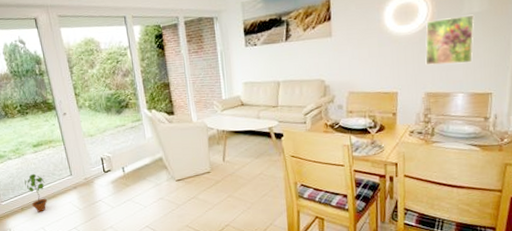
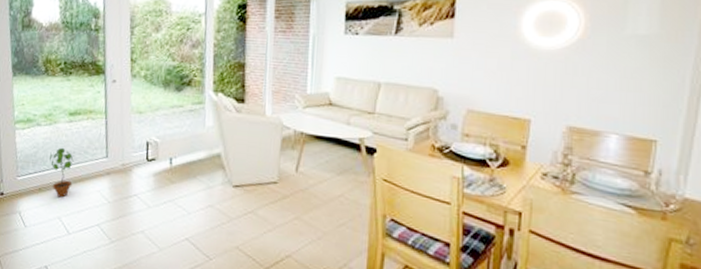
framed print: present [425,14,475,66] -> none [571,36,640,97]

